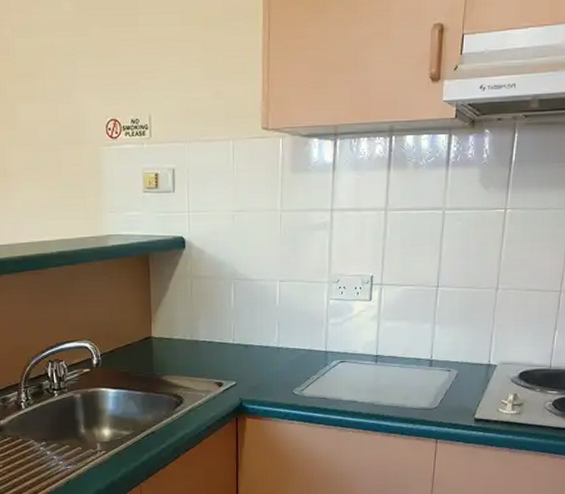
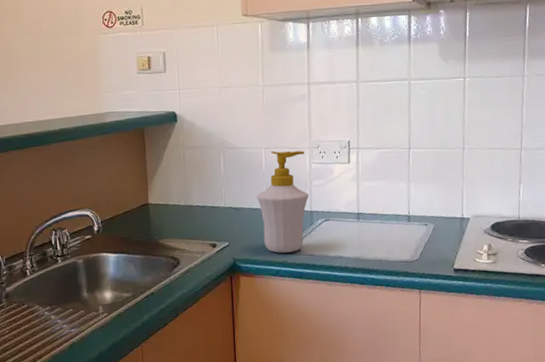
soap bottle: none [268,284,324,395] -> present [256,150,309,253]

